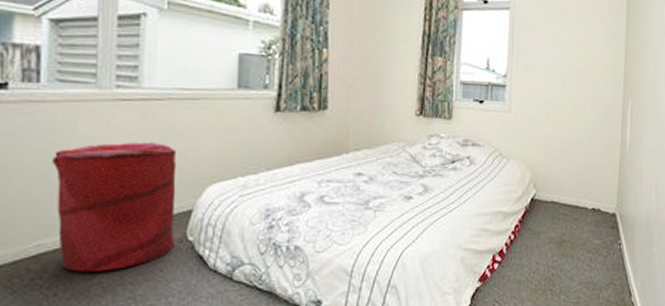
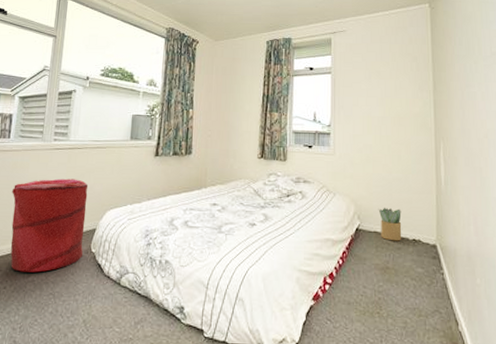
potted plant: none [557,173,582,211] -> present [378,207,402,241]

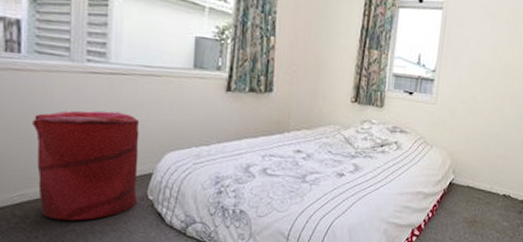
potted plant: present [378,207,402,241] -> none [473,162,497,196]

